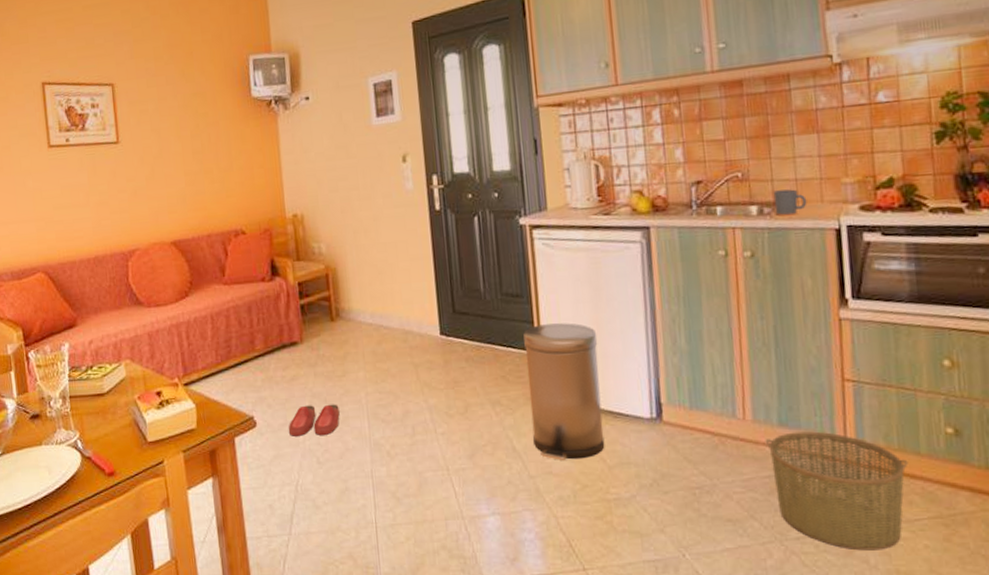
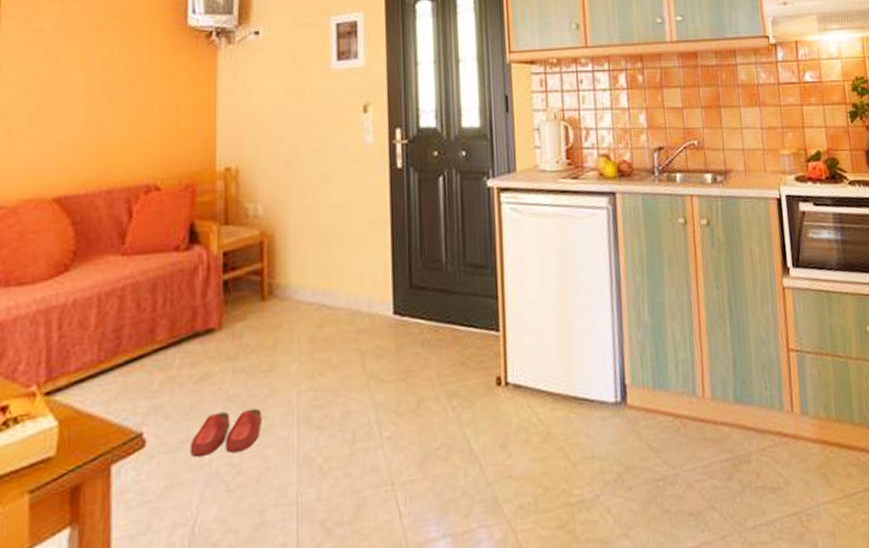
pedal bin: present [523,323,605,460] -> none [486,297,569,461]
basket: present [765,431,909,551] -> none [723,406,845,534]
mug: present [773,189,807,216] -> none [724,159,753,185]

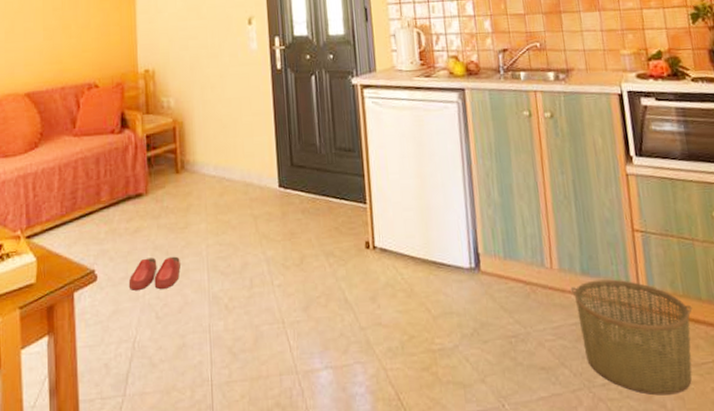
basket: none [723,406,845,534] -> present [570,279,693,396]

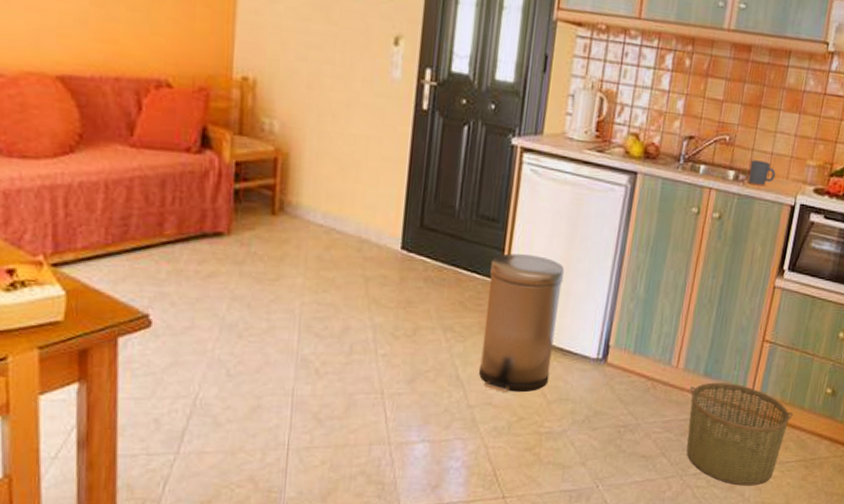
slippers: present [129,256,181,290] -> none [195,308,265,345]
pedal bin: none [355,176,430,311] -> present [479,253,565,392]
mug: none [566,58,594,82] -> present [747,160,776,187]

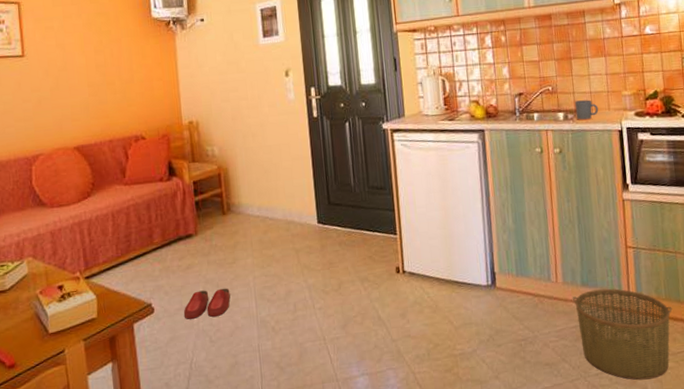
slippers: none [195,308,265,345] -> present [184,288,231,319]
pedal bin: present [479,253,565,392] -> none [386,209,452,325]

